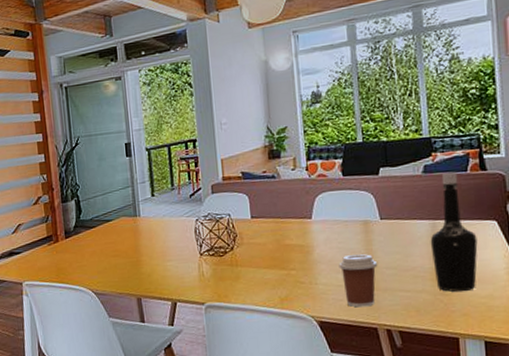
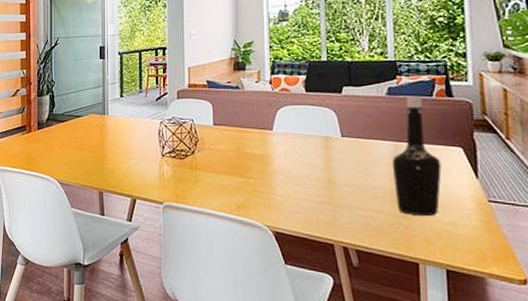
coffee cup: present [338,254,378,307] -> none [297,169,337,222]

